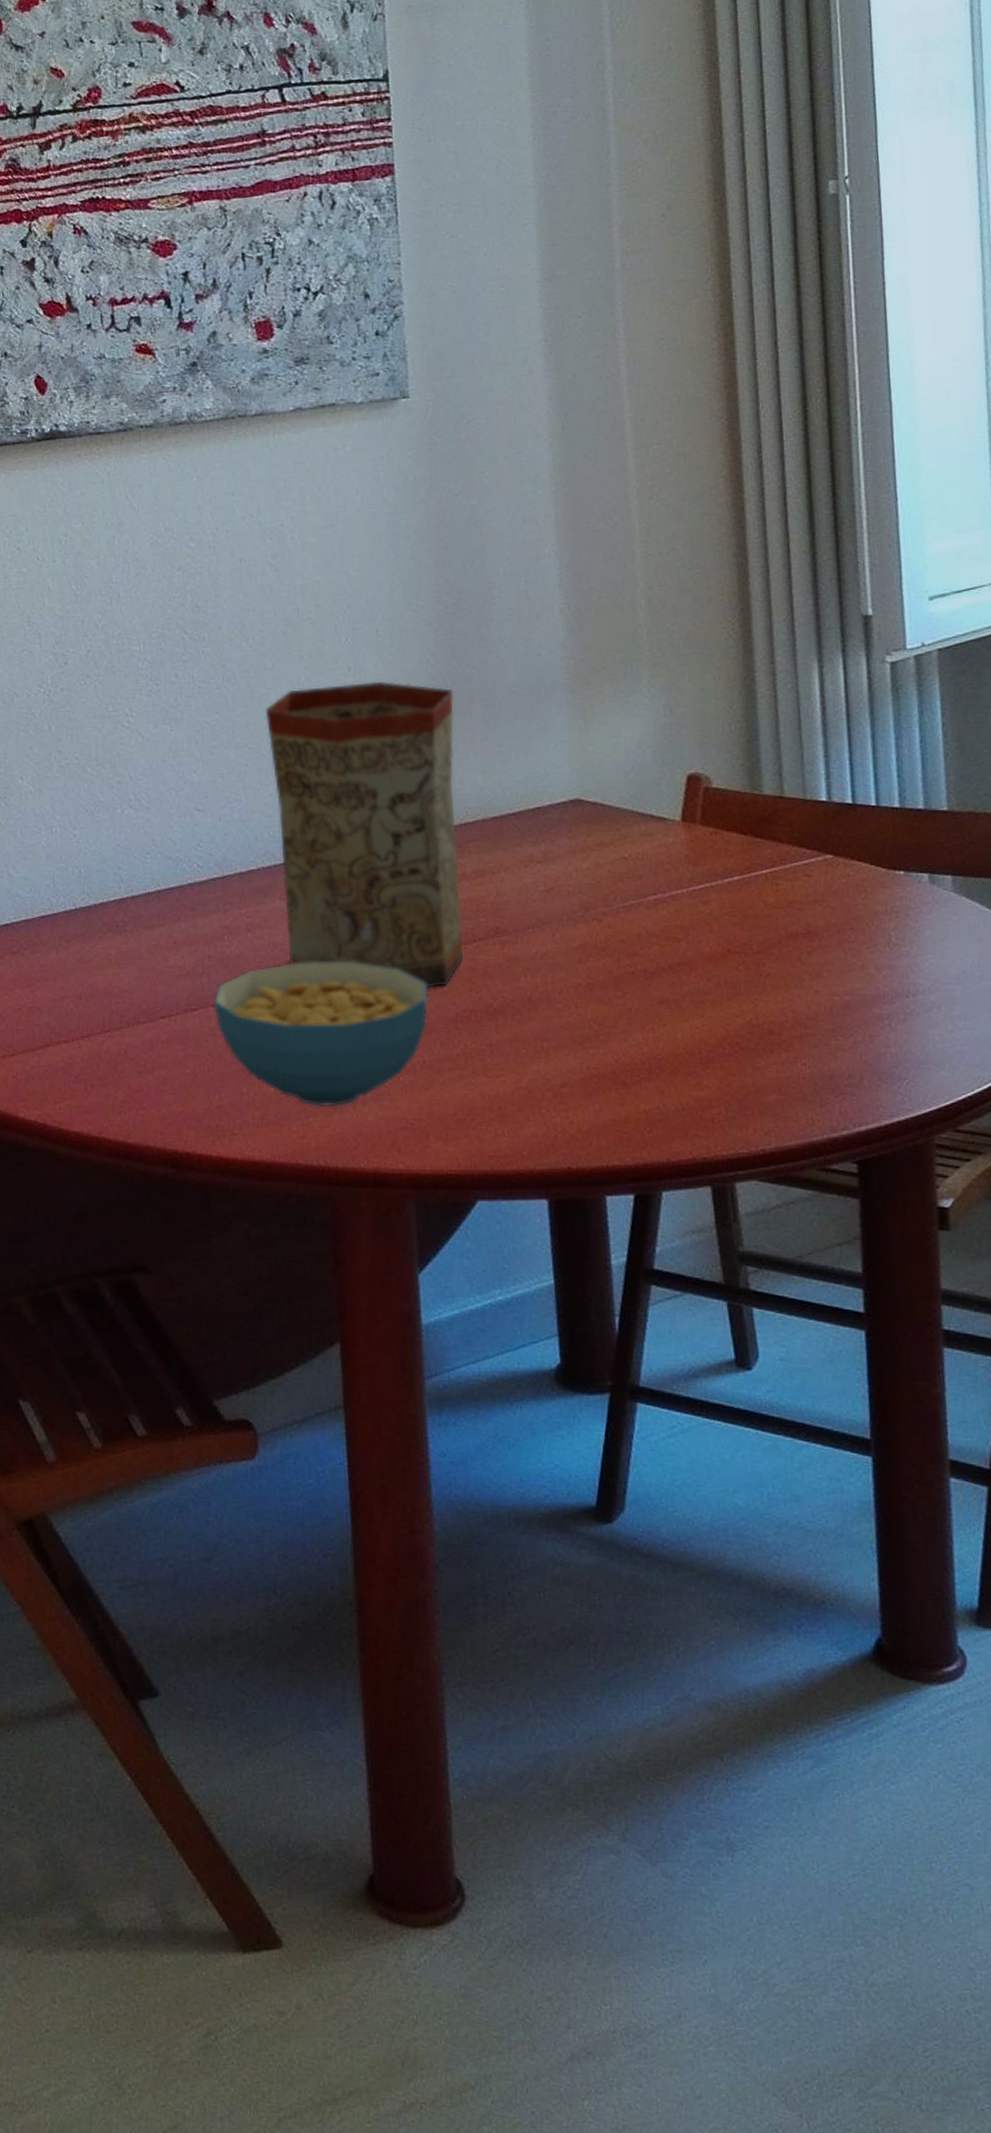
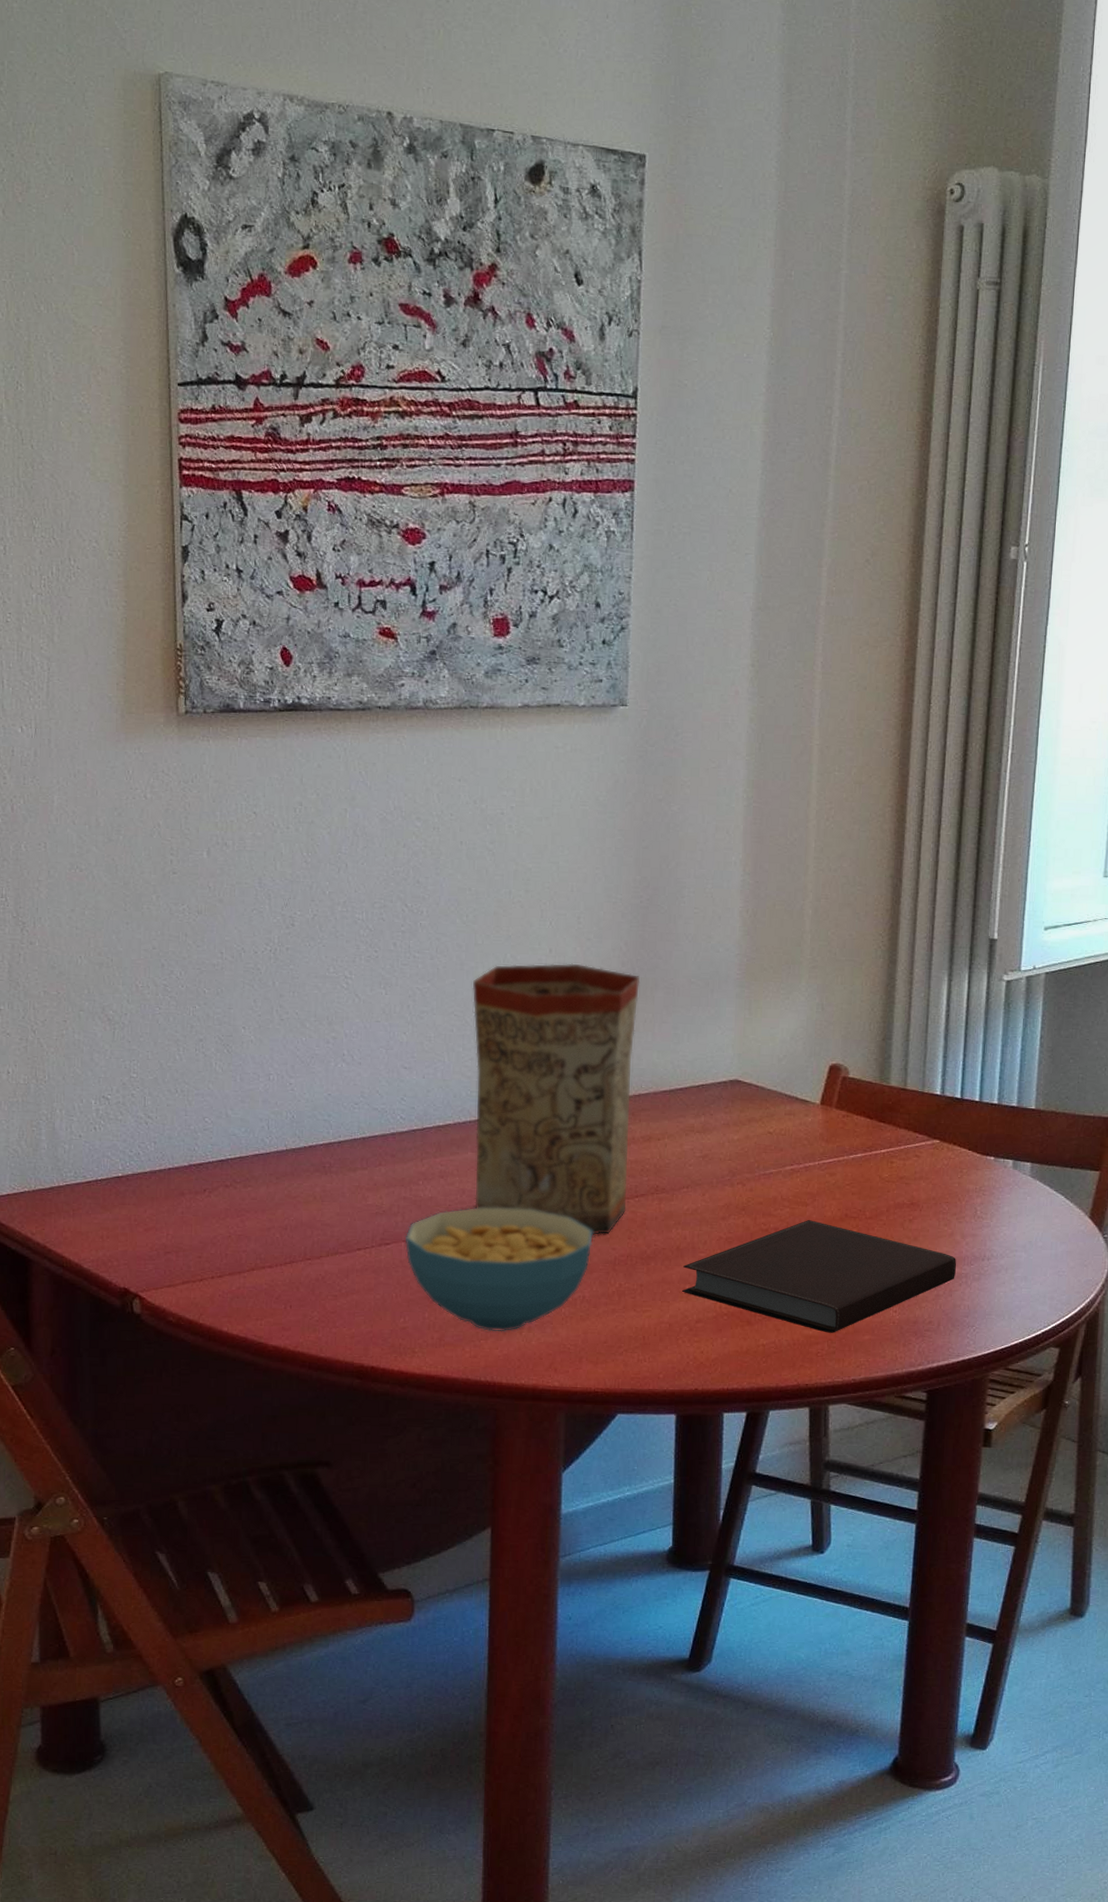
notebook: none [538,957,875,1094] -> present [682,1219,957,1333]

